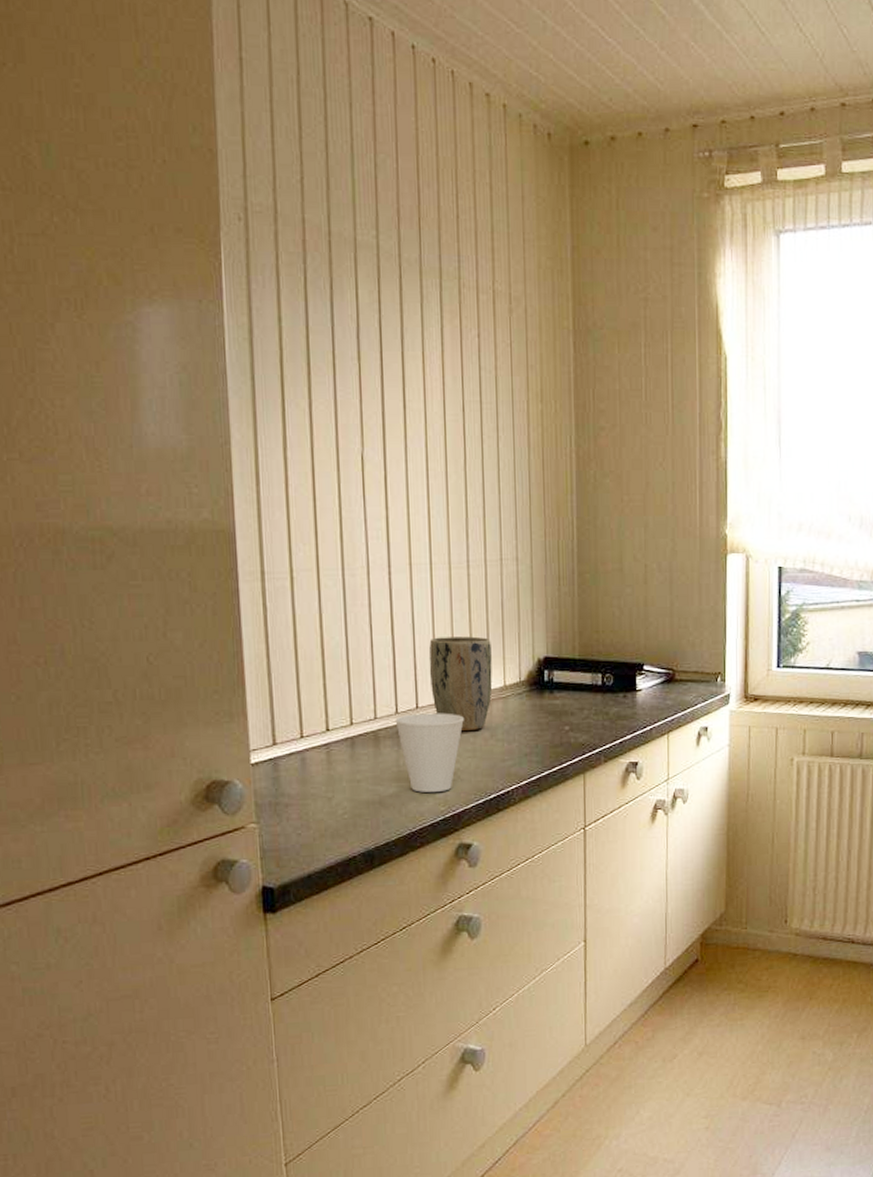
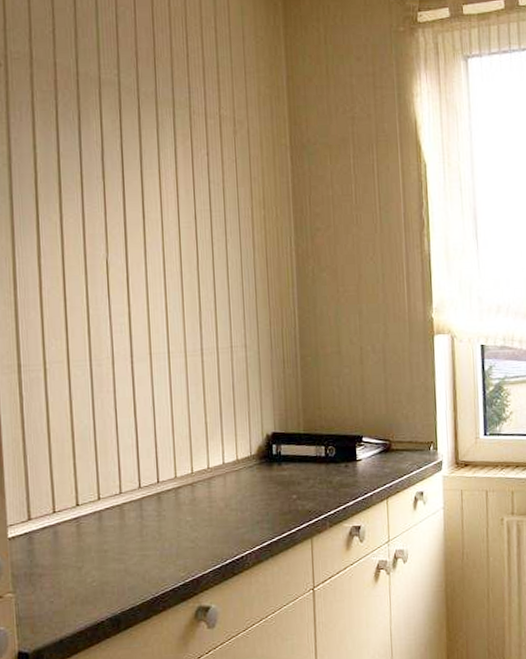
cup: present [395,713,464,793] -> none [138,486,201,560]
plant pot: present [429,636,493,732] -> none [168,416,226,503]

